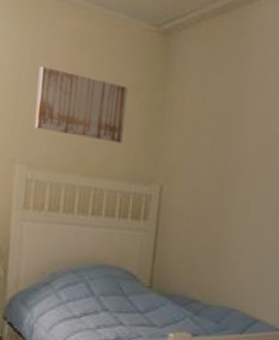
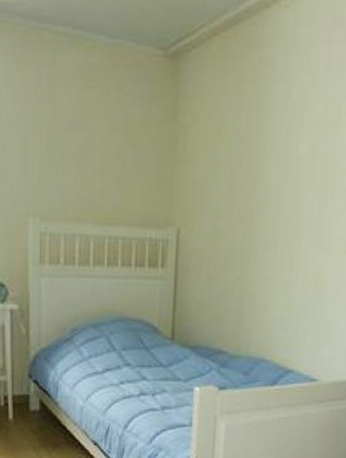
wall art: present [35,66,128,143] -> none [44,110,136,186]

